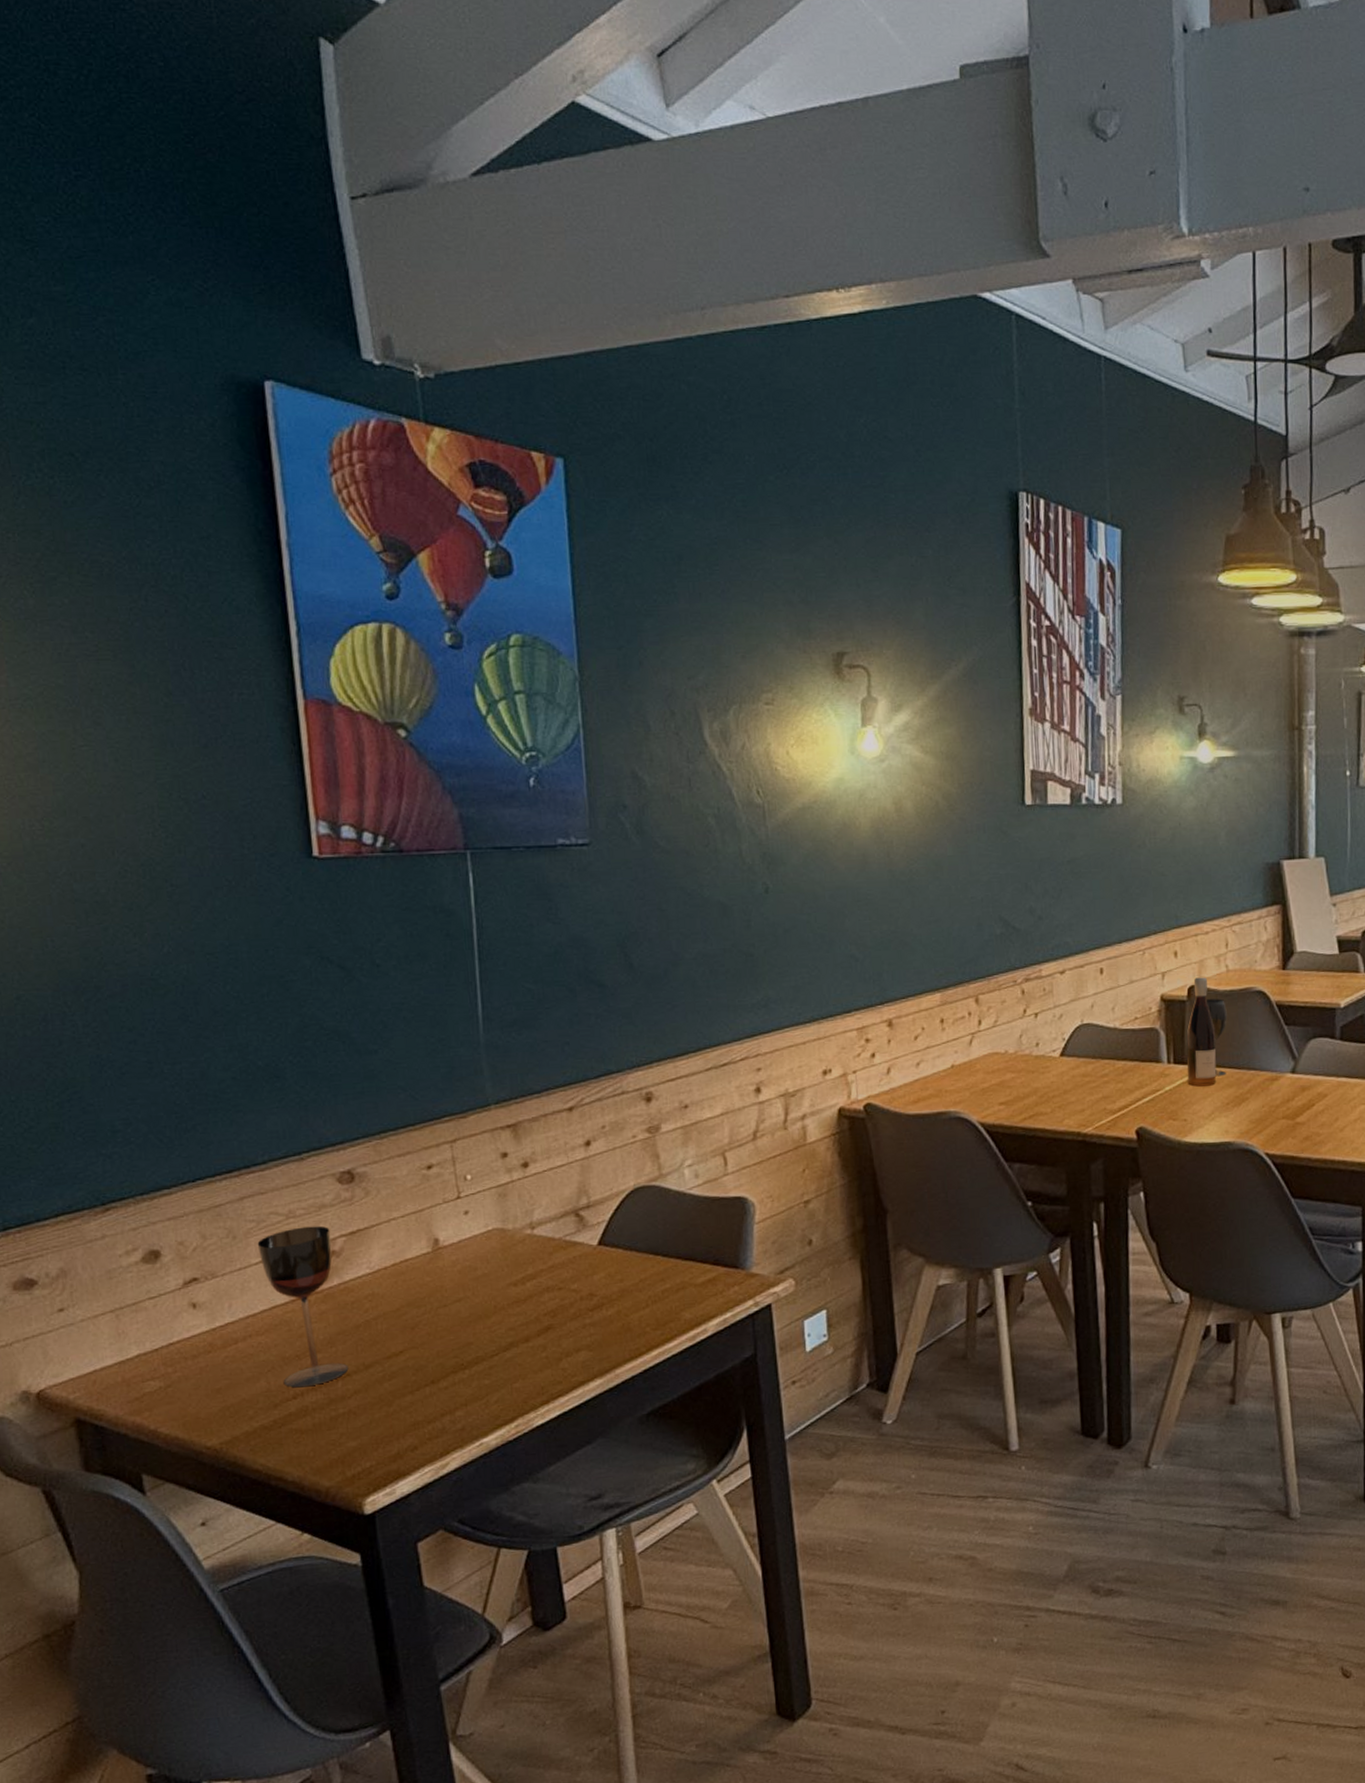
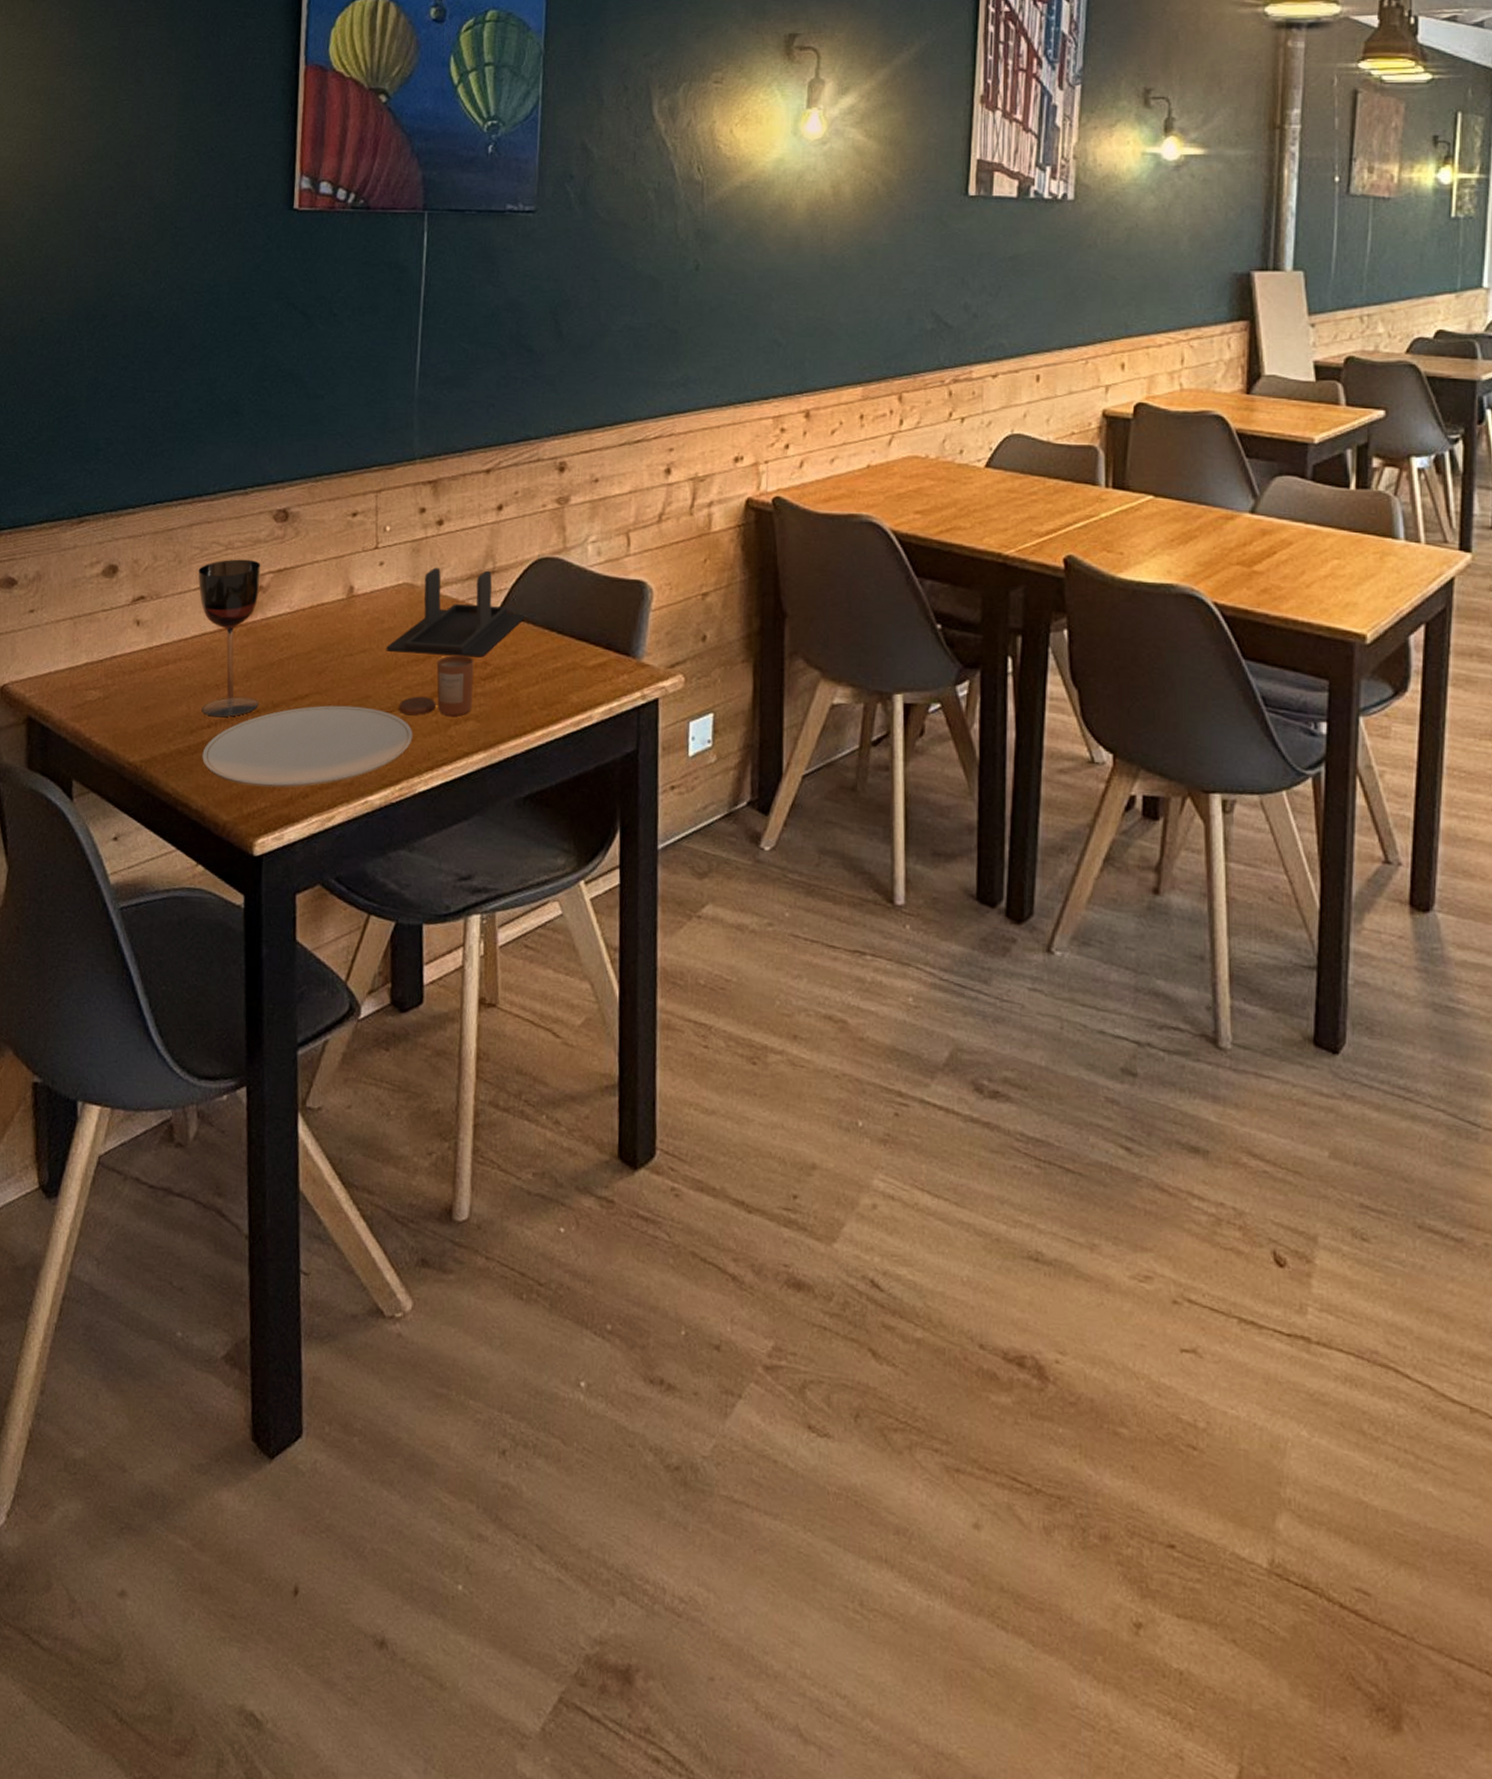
plate: none [291,1354,523,1449] -> present [202,705,413,788]
napkin holder: none [483,1205,628,1297] -> present [386,567,525,658]
candle: none [503,1290,582,1355] -> present [398,654,474,716]
bottle: present [1186,977,1217,1088] -> none [1127,394,1163,519]
wine glass: present [1205,998,1227,1077] -> none [1154,419,1178,509]

